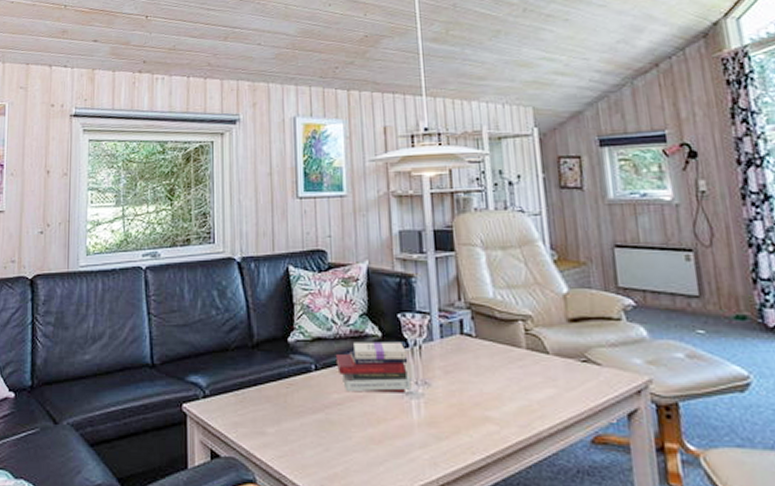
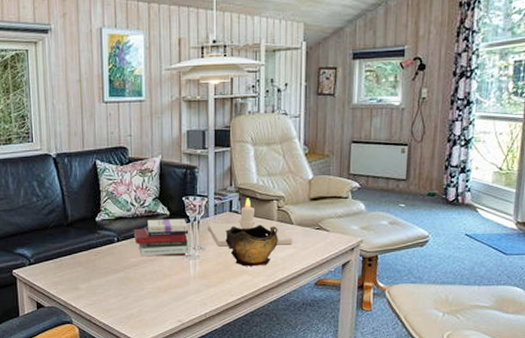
candle: none [432,316,552,383] -> present [208,198,293,247]
decorative bowl: none [457,353,531,412] -> present [225,225,278,267]

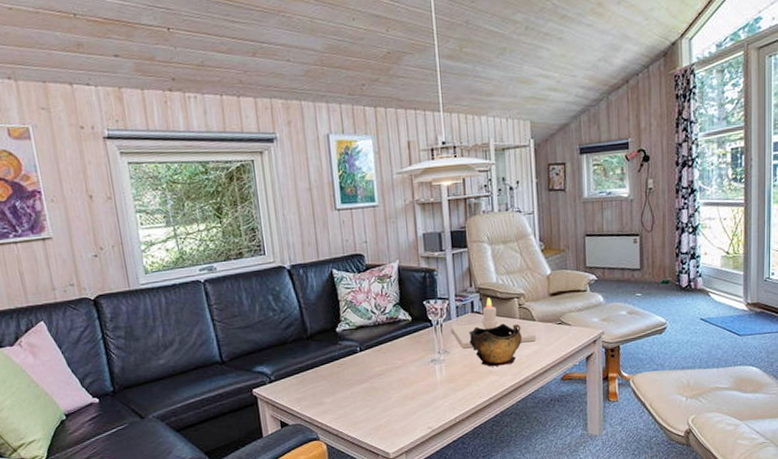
books: present [133,218,190,256] -> none [375,322,435,364]

